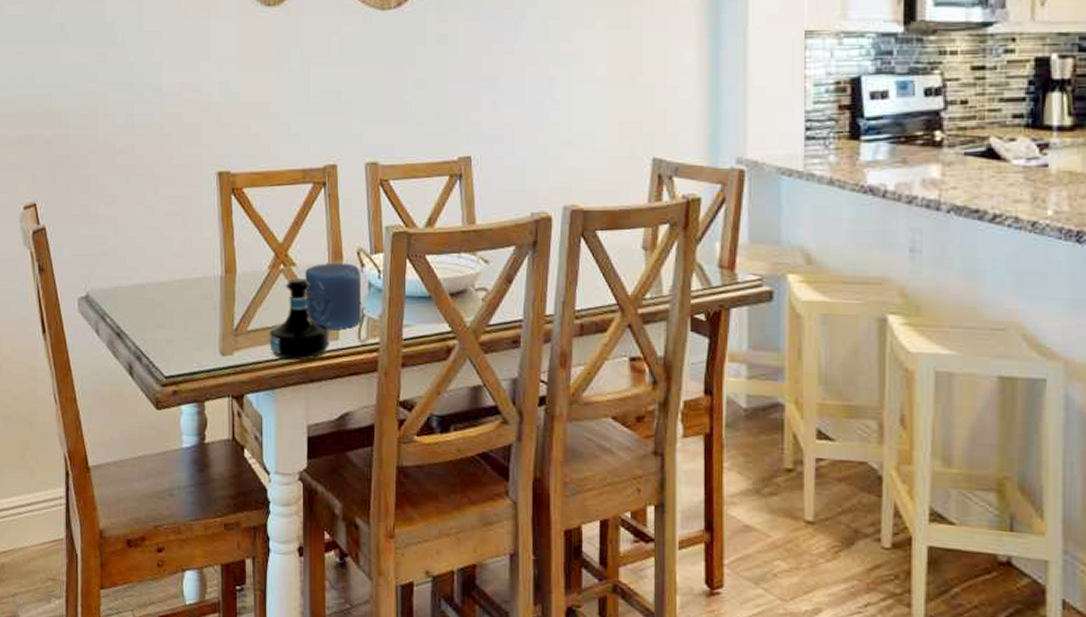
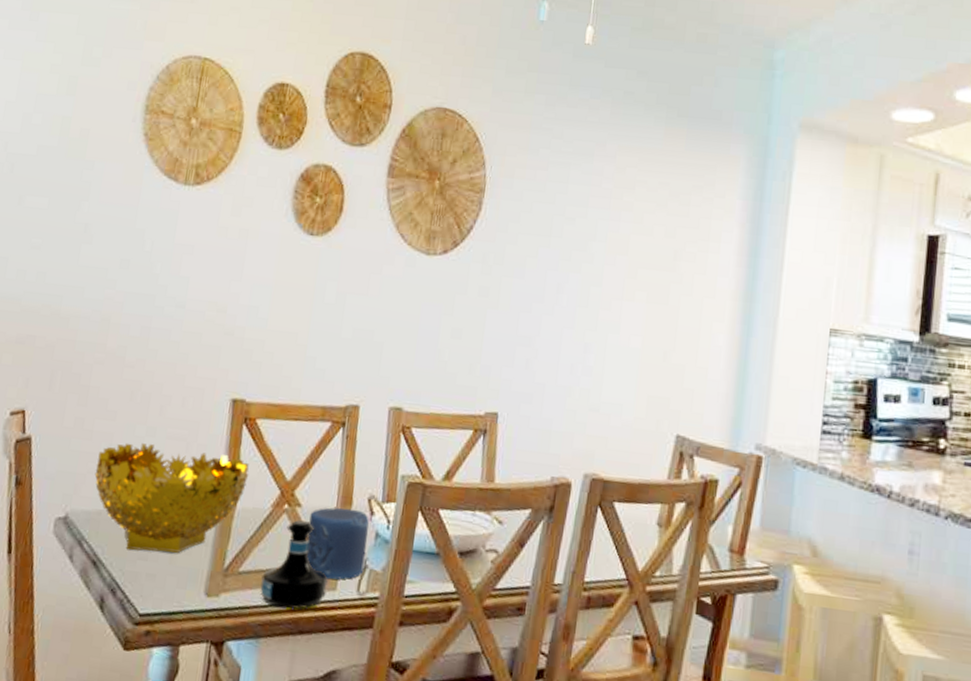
decorative bowl: none [106,222,244,321] -> present [94,442,249,553]

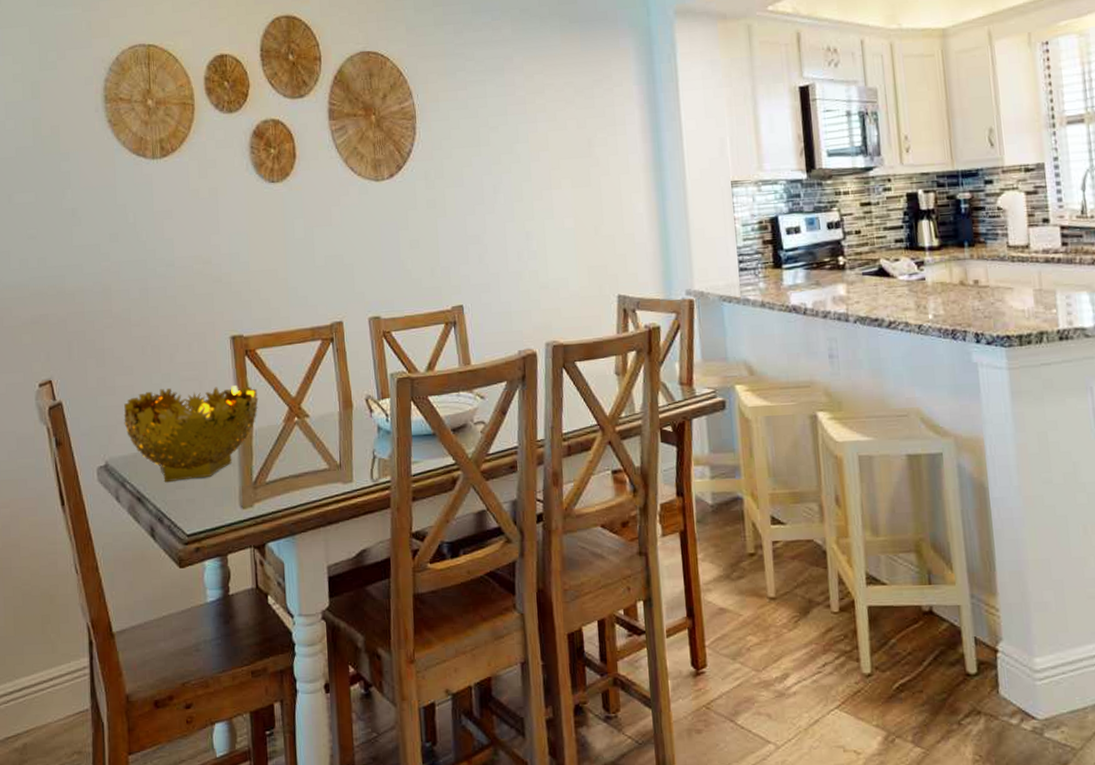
tequila bottle: present [260,520,328,609] -> none [287,428,345,506]
candle: present [306,507,369,580] -> none [318,410,374,474]

